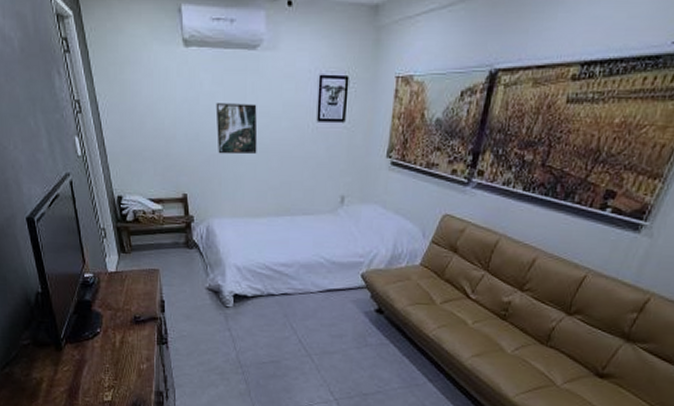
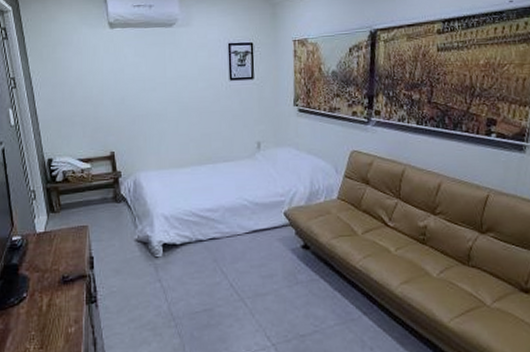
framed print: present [215,103,258,155] -> none [139,70,178,114]

